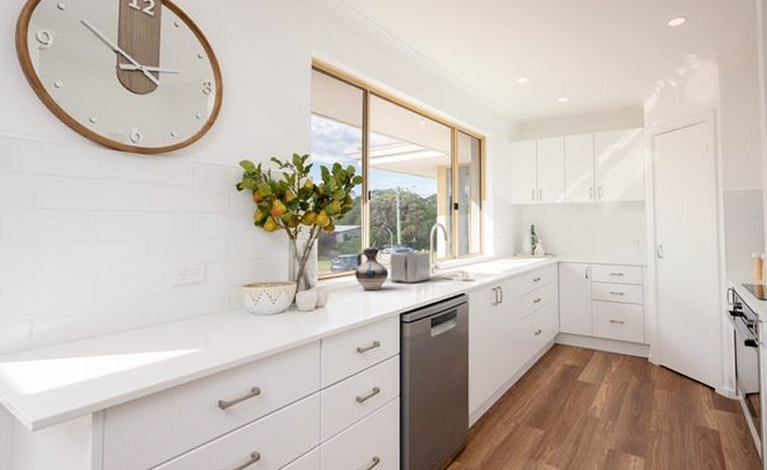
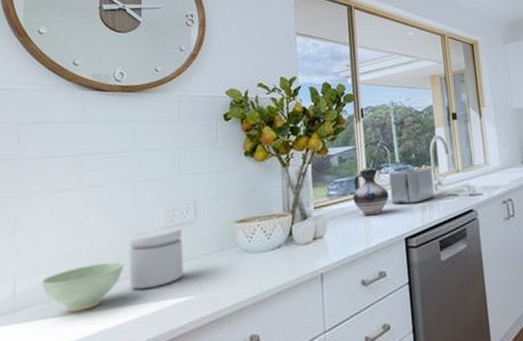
bowl: none [56,312,137,354] -> present [40,261,125,312]
jar: none [141,285,193,338] -> present [129,227,183,289]

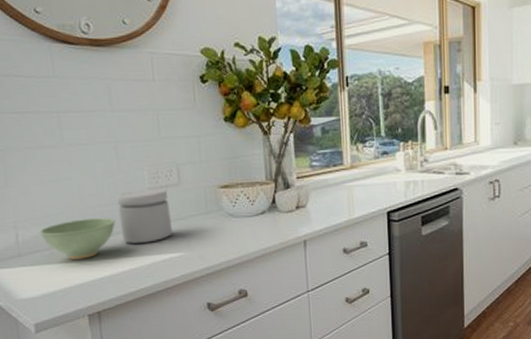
ceramic jug: present [353,168,389,216] -> none [336,141,373,189]
toaster: present [389,167,434,205] -> none [373,143,419,180]

